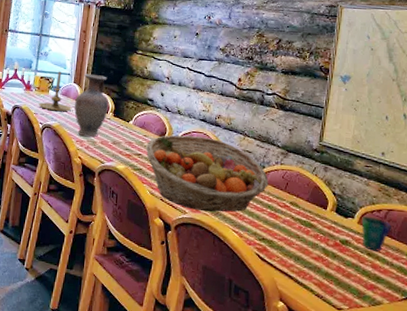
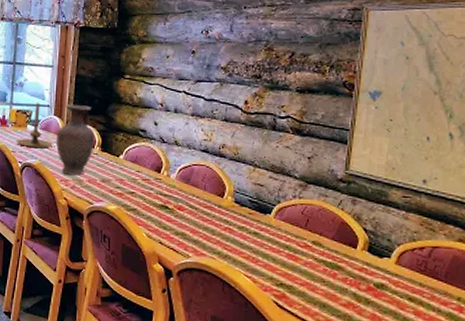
fruit basket: present [146,135,269,212] -> none [140,169,285,255]
cup: present [361,216,393,252] -> none [400,255,439,296]

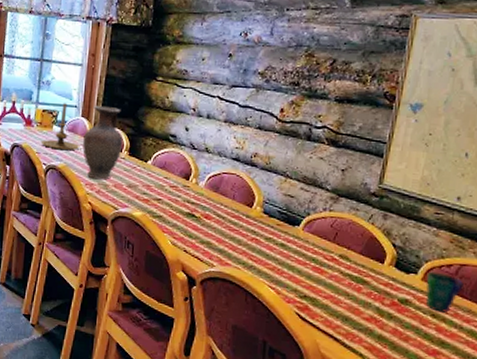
cup: none [400,255,439,296] -> present [425,271,465,313]

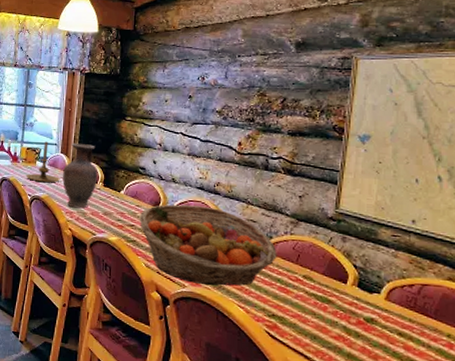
fruit basket: none [167,176,314,266] -> present [140,204,277,286]
cup: present [425,271,465,313] -> none [389,291,428,332]

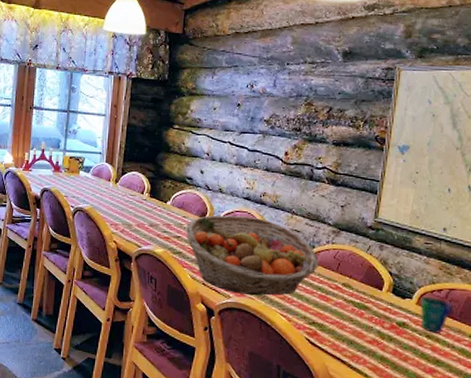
candle holder: present [26,141,61,183] -> none [68,150,105,194]
vase: present [63,143,98,209] -> none [107,151,144,220]
cup: none [389,291,428,332] -> present [420,296,454,334]

